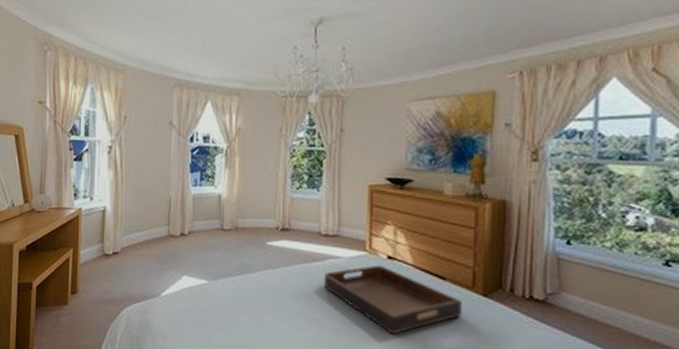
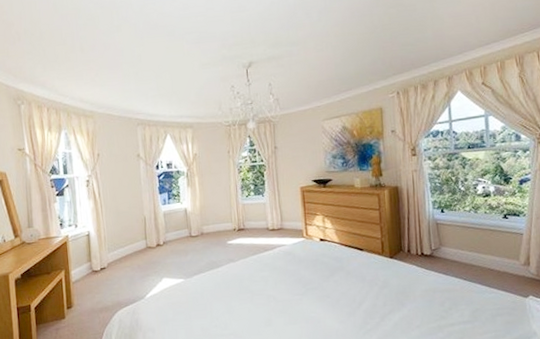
serving tray: present [324,265,462,335] -> none [275,246,377,298]

